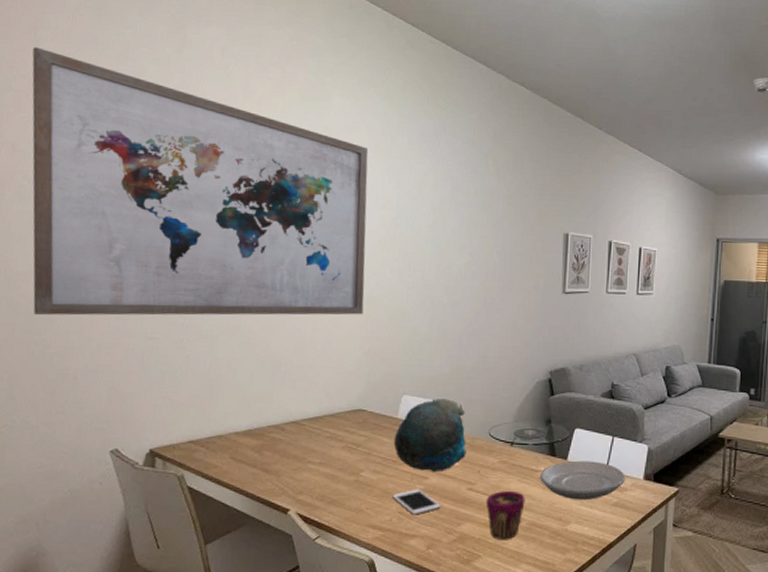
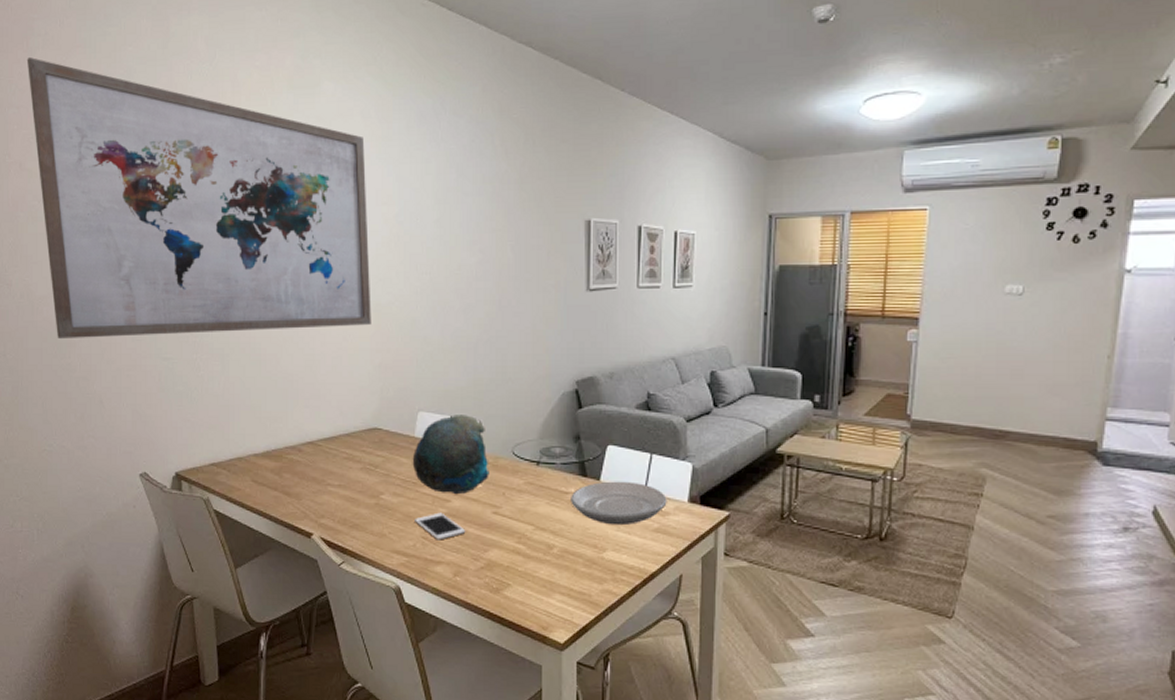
cup: present [485,491,525,540] -> none [513,515,556,568]

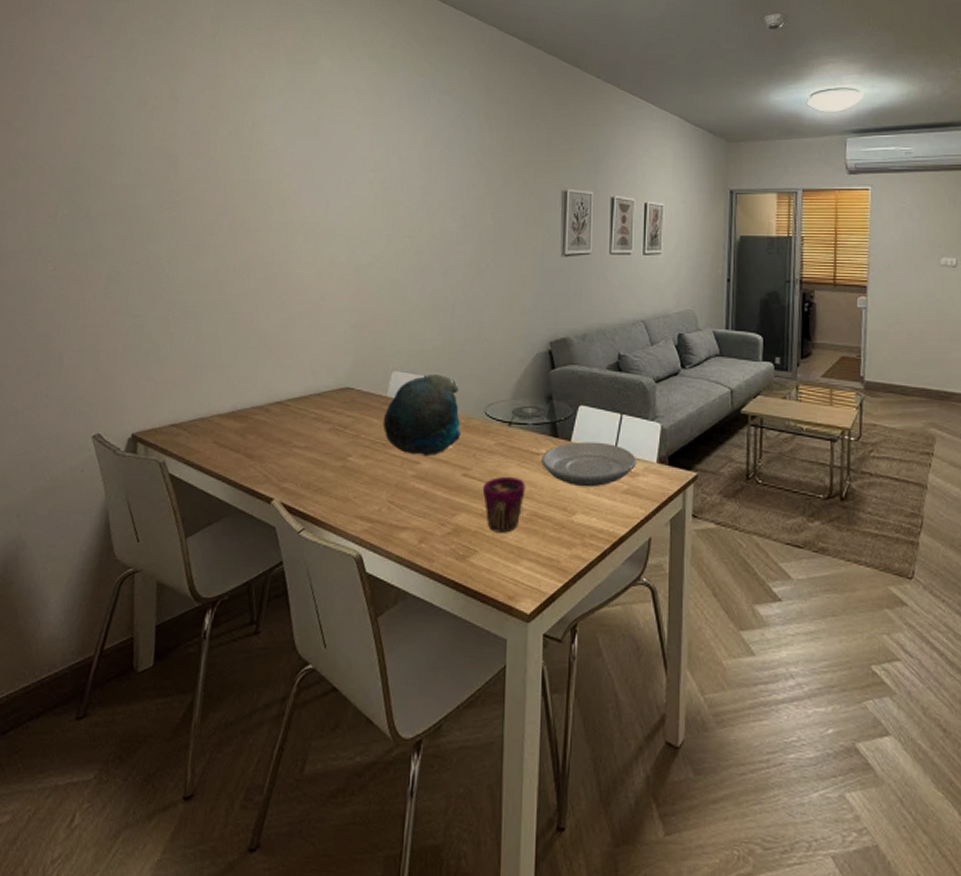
wall art: present [26,56,371,340] -> none [22,25,357,295]
cell phone: present [415,512,466,540] -> none [382,475,434,505]
cup: none [513,515,556,568] -> present [482,477,526,533]

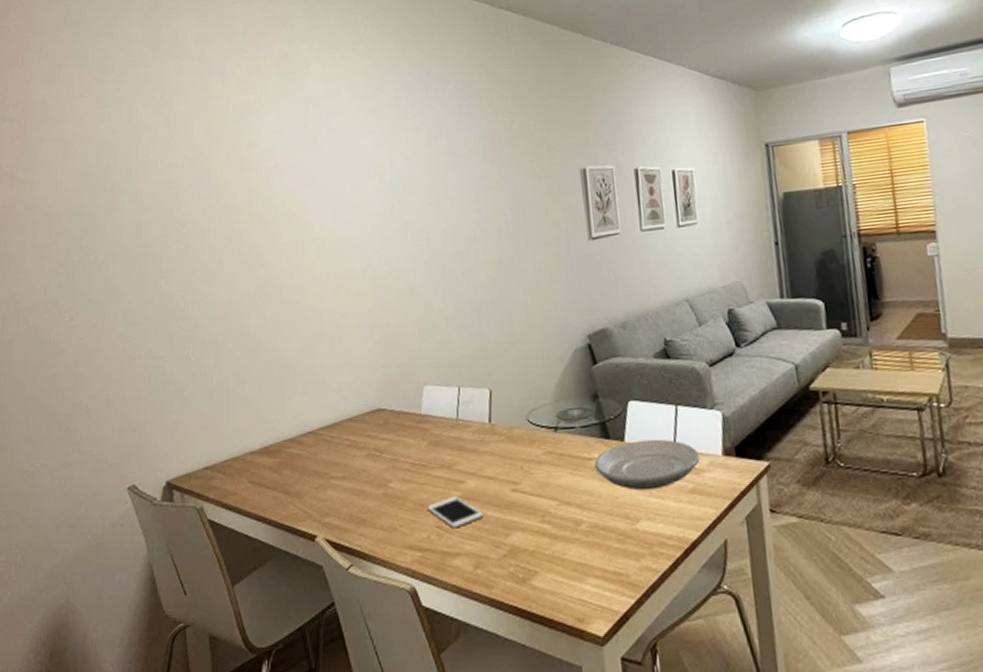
decorative bowl: present [382,374,461,457] -> none [420,384,505,474]
cell phone: none [382,475,434,505] -> present [427,496,484,529]
cup: present [482,477,526,533] -> none [534,487,582,550]

